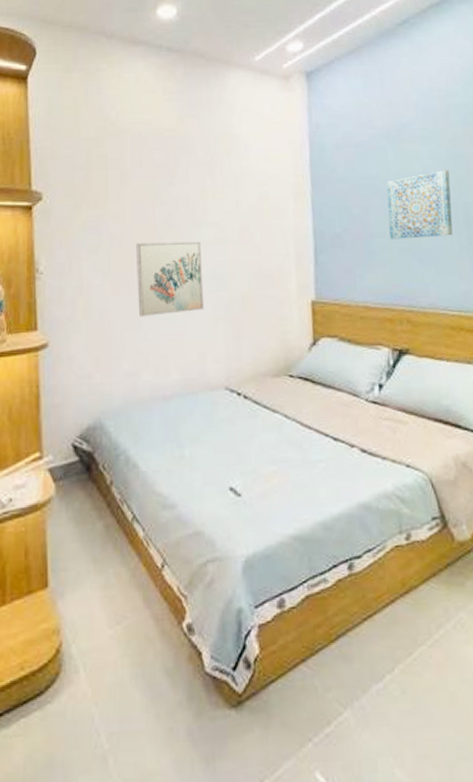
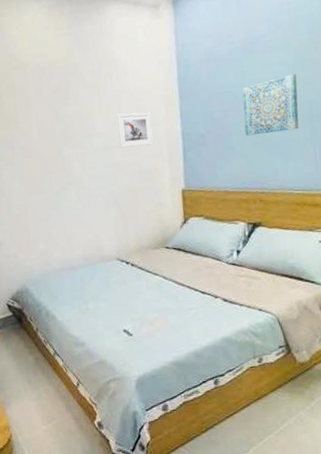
wall art: present [136,241,204,317] -> none [42,148,97,210]
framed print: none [234,200,278,244] -> present [117,112,154,149]

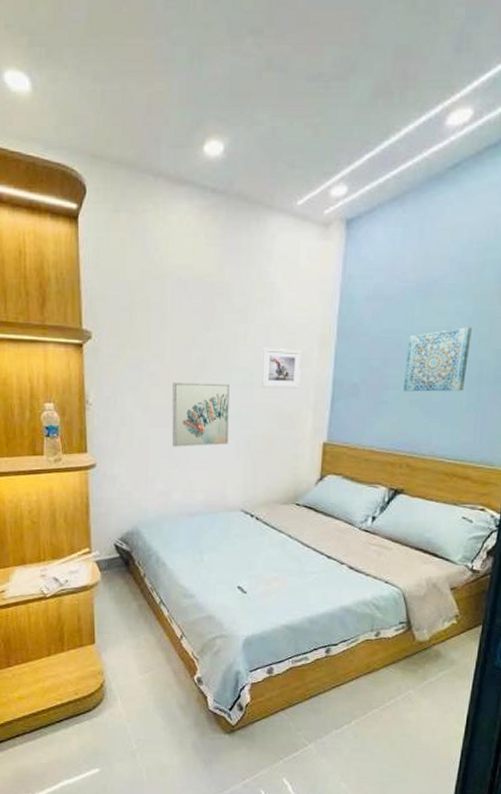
wall art: none [42,148,97,210] -> present [172,383,231,447]

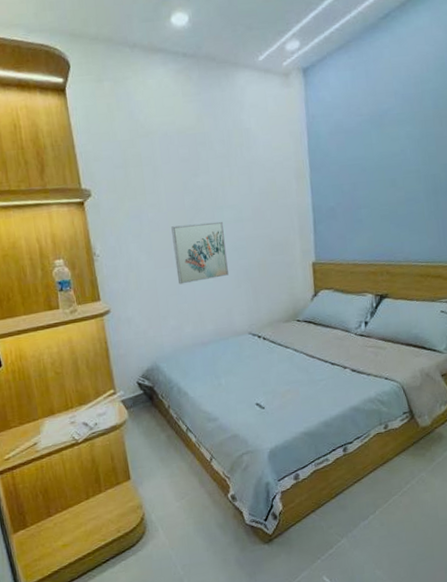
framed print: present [261,347,301,389] -> none [248,184,285,221]
wall art: present [404,327,472,392] -> none [371,148,424,209]

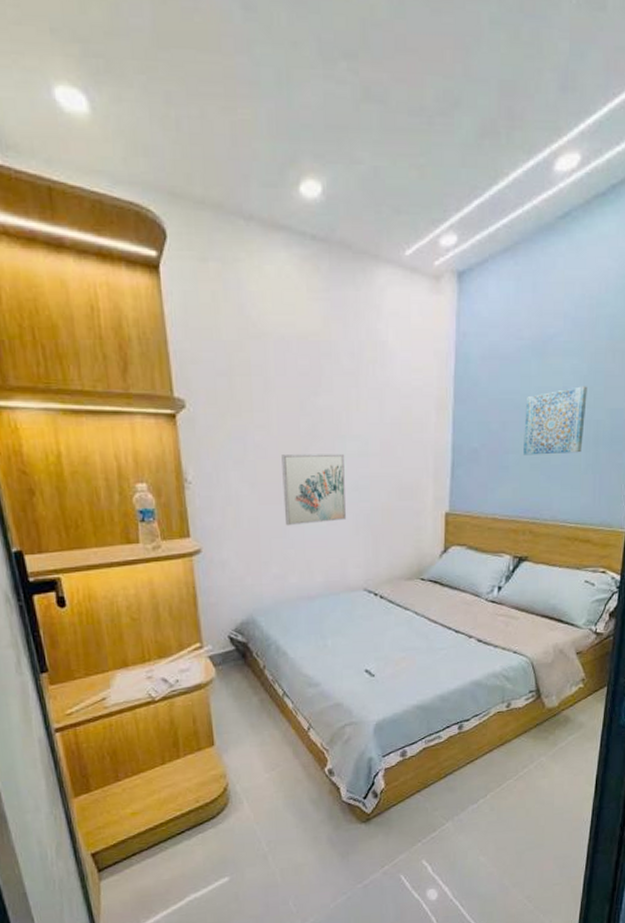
wall art: none [371,148,424,209] -> present [523,386,587,455]

